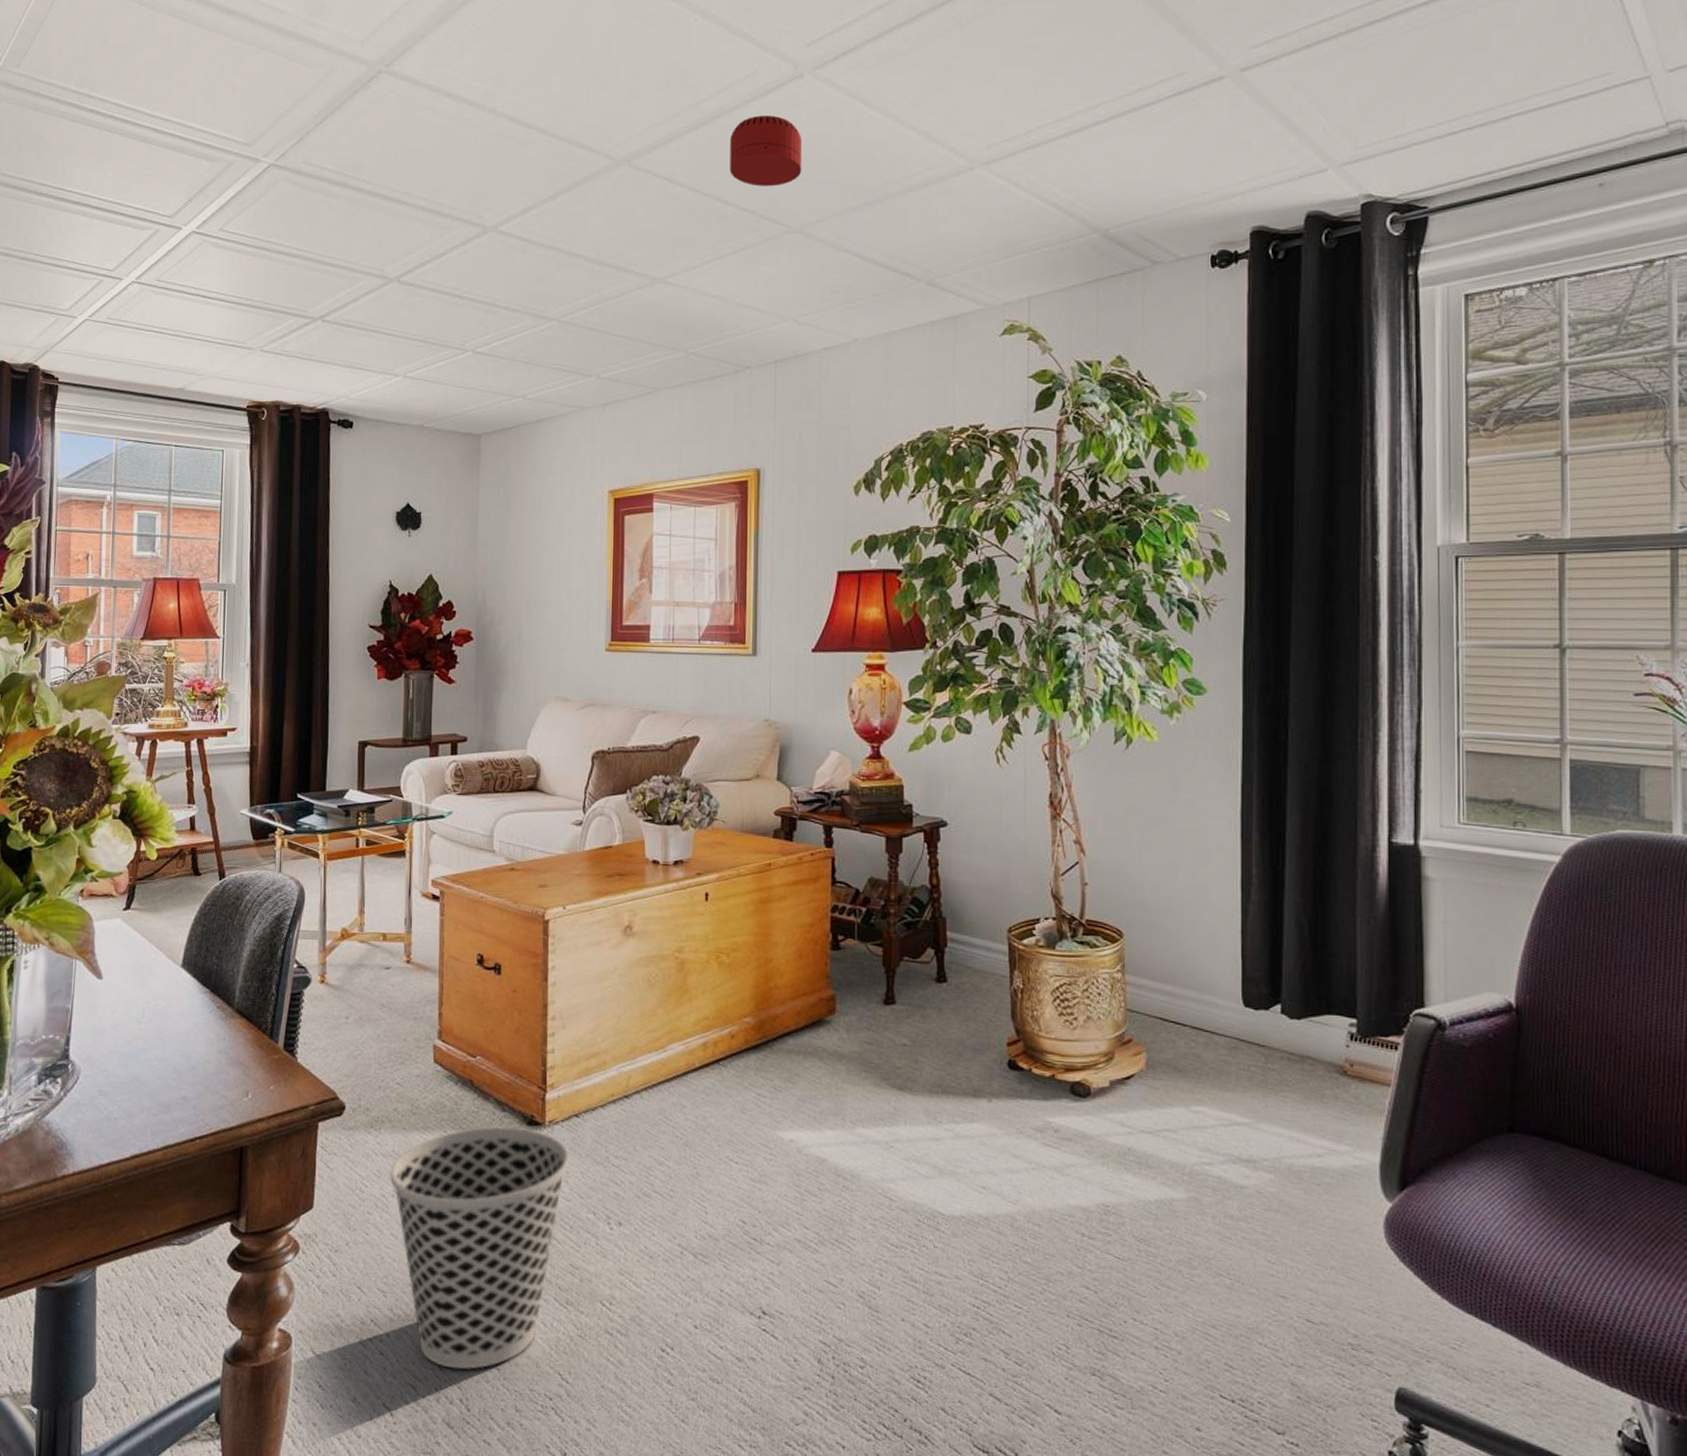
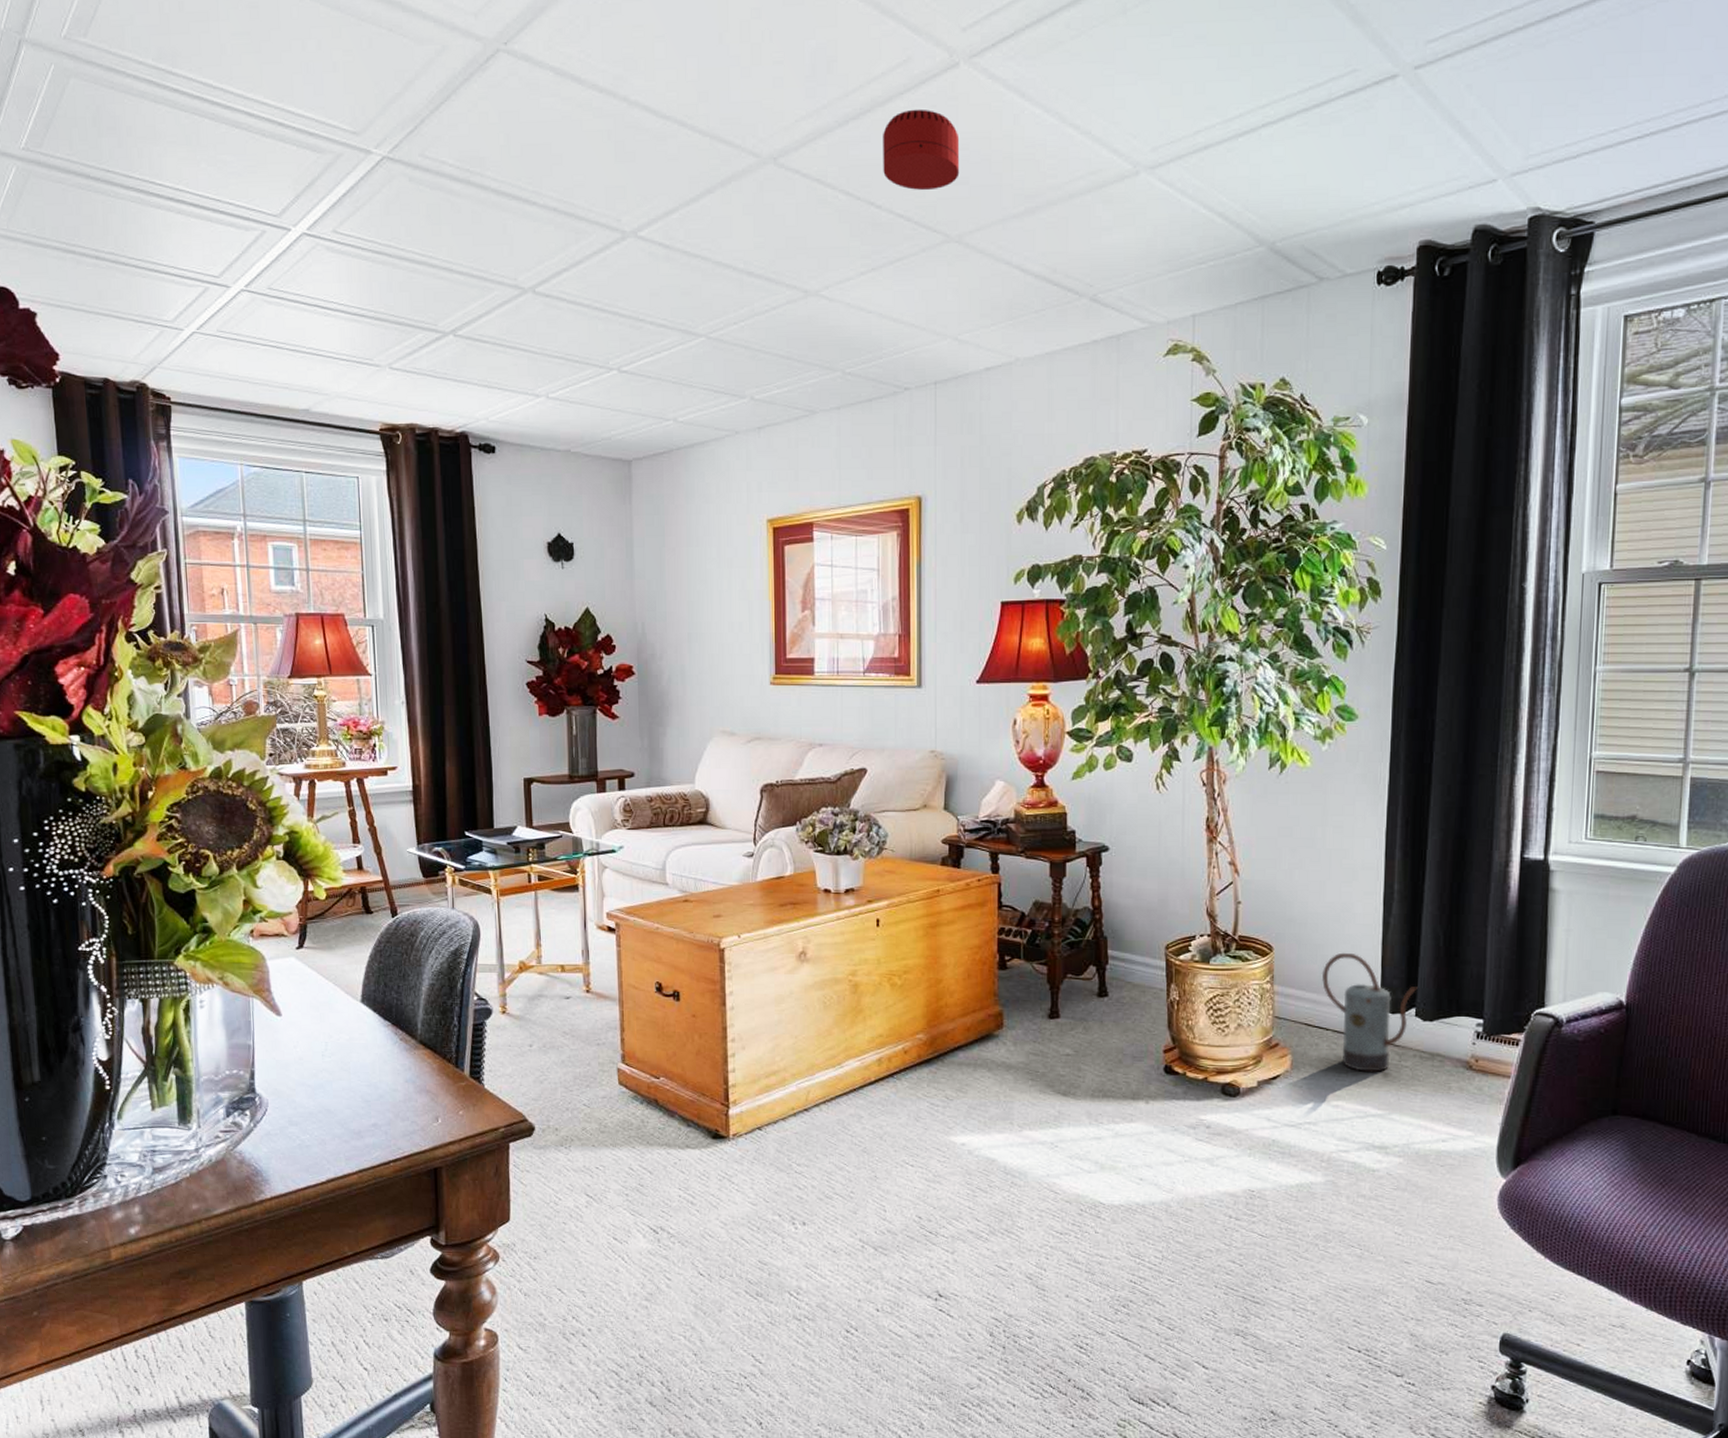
wastebasket: present [390,1126,569,1369] -> none [582,1140,753,1356]
watering can: none [1176,940,1282,1075] -> present [1321,952,1418,1072]

